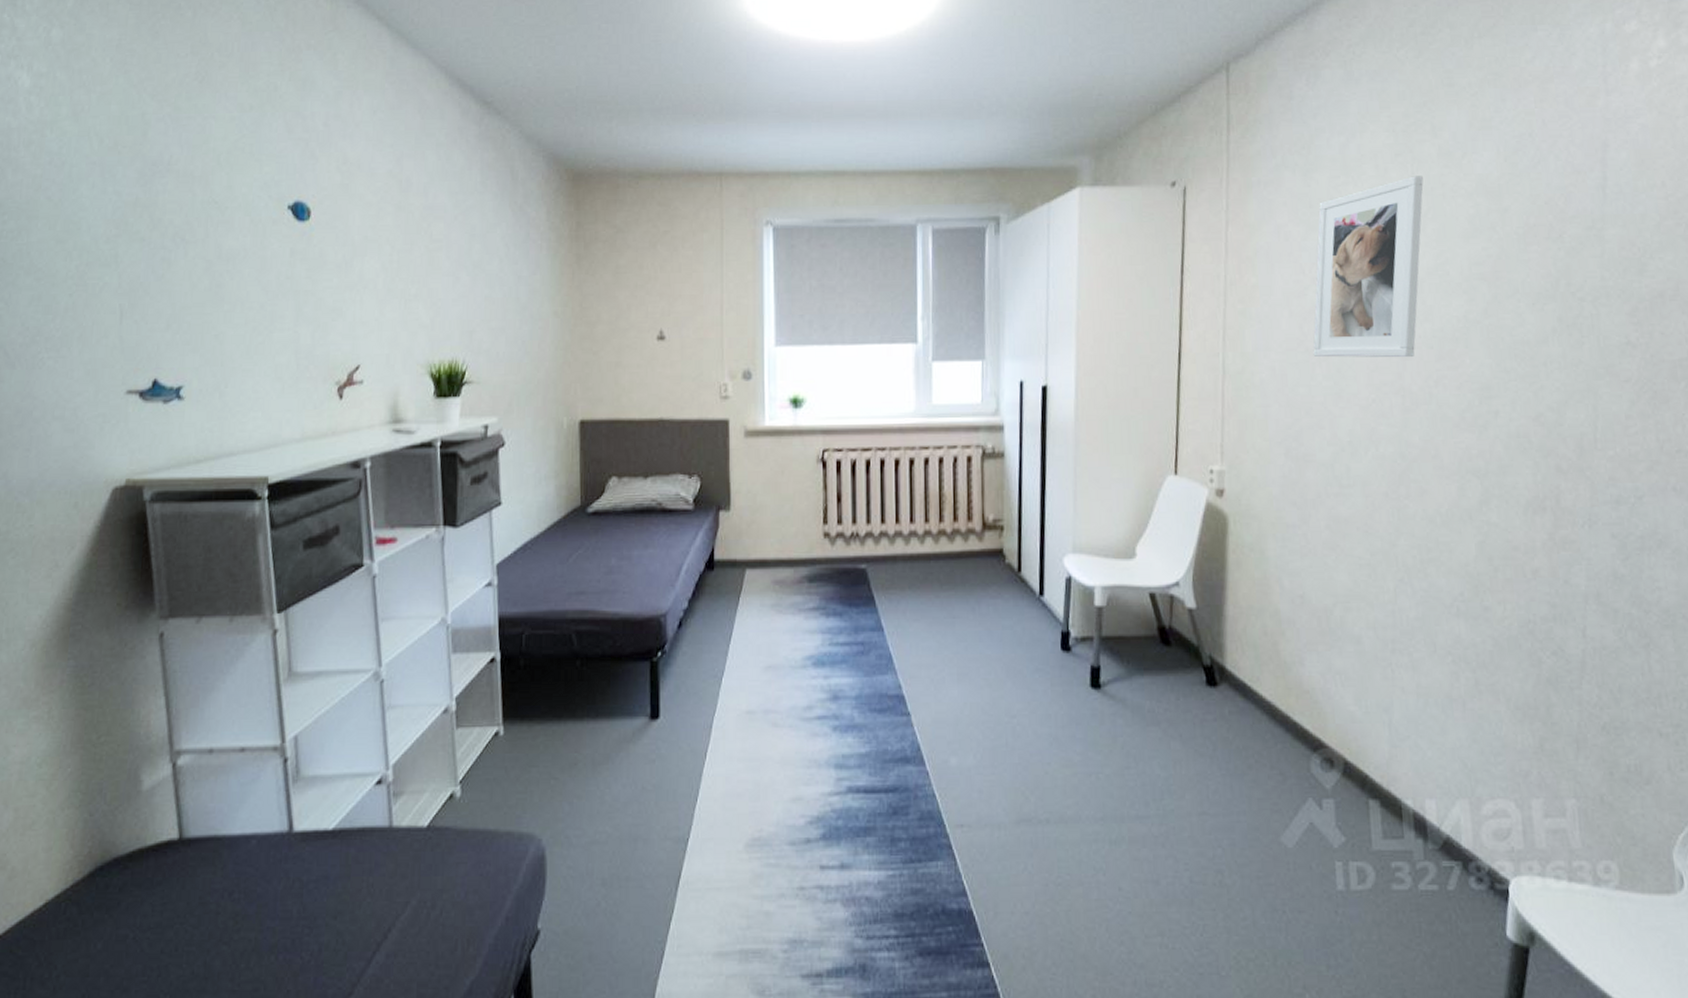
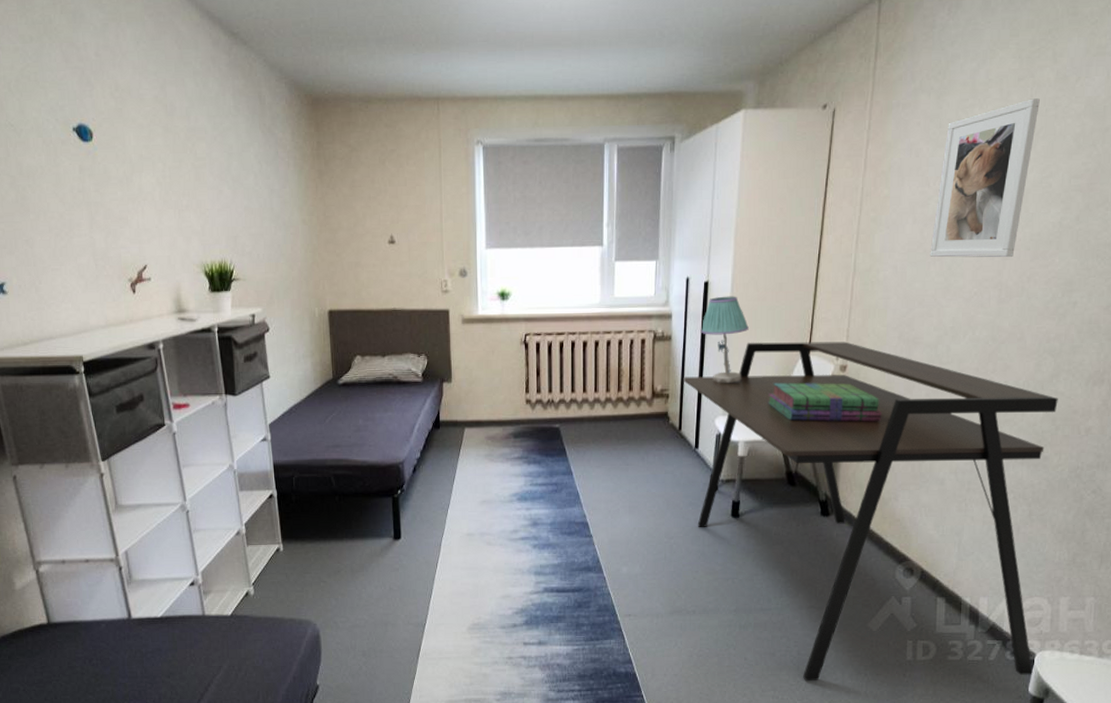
desk: none [1021,459,1509,921] -> present [683,341,1058,680]
table lamp: none [1040,403,1099,511] -> present [700,296,749,383]
stack of books: none [1128,511,1274,561] -> present [767,382,882,422]

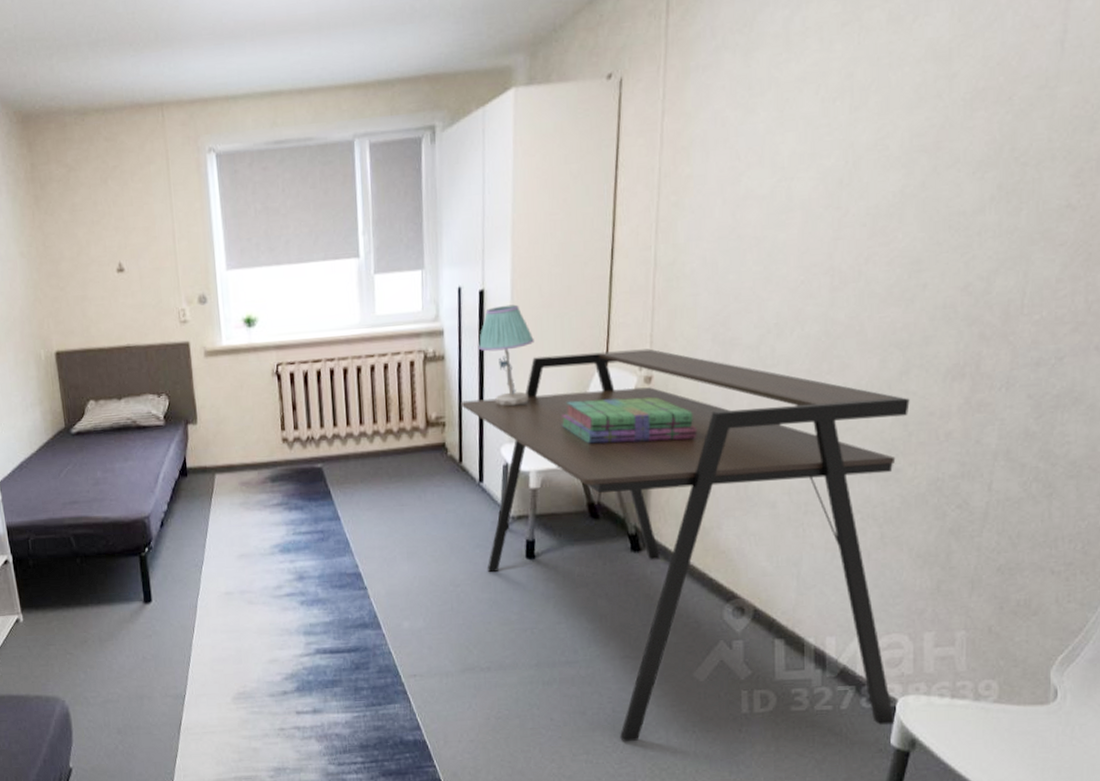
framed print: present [930,98,1040,258] -> none [744,45,870,243]

